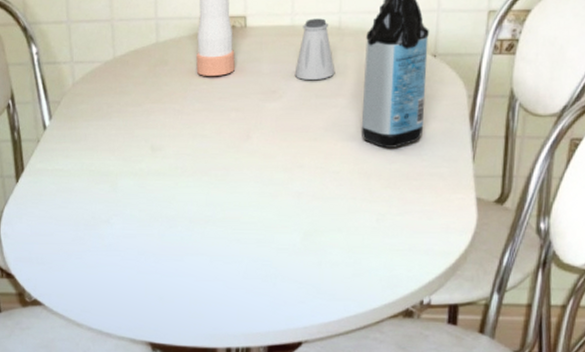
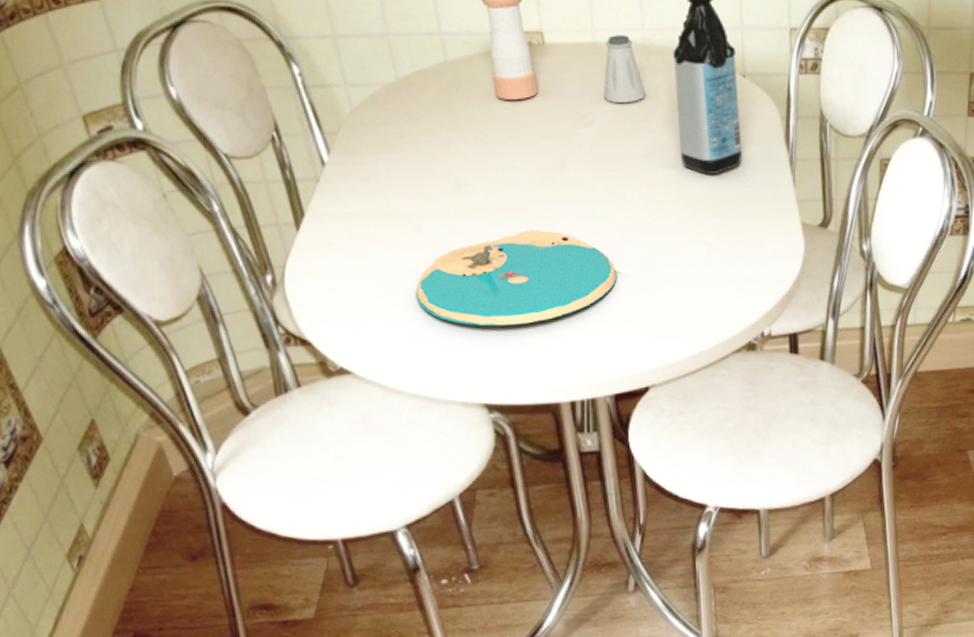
plate: none [104,191,285,275] -> present [415,229,617,327]

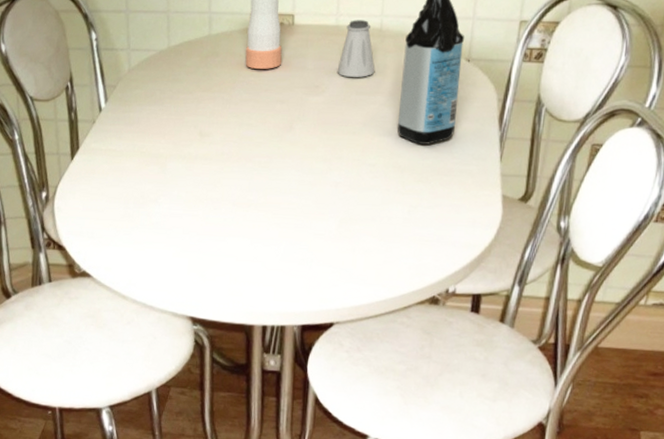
plate: present [415,229,617,327] -> none [151,177,322,255]

